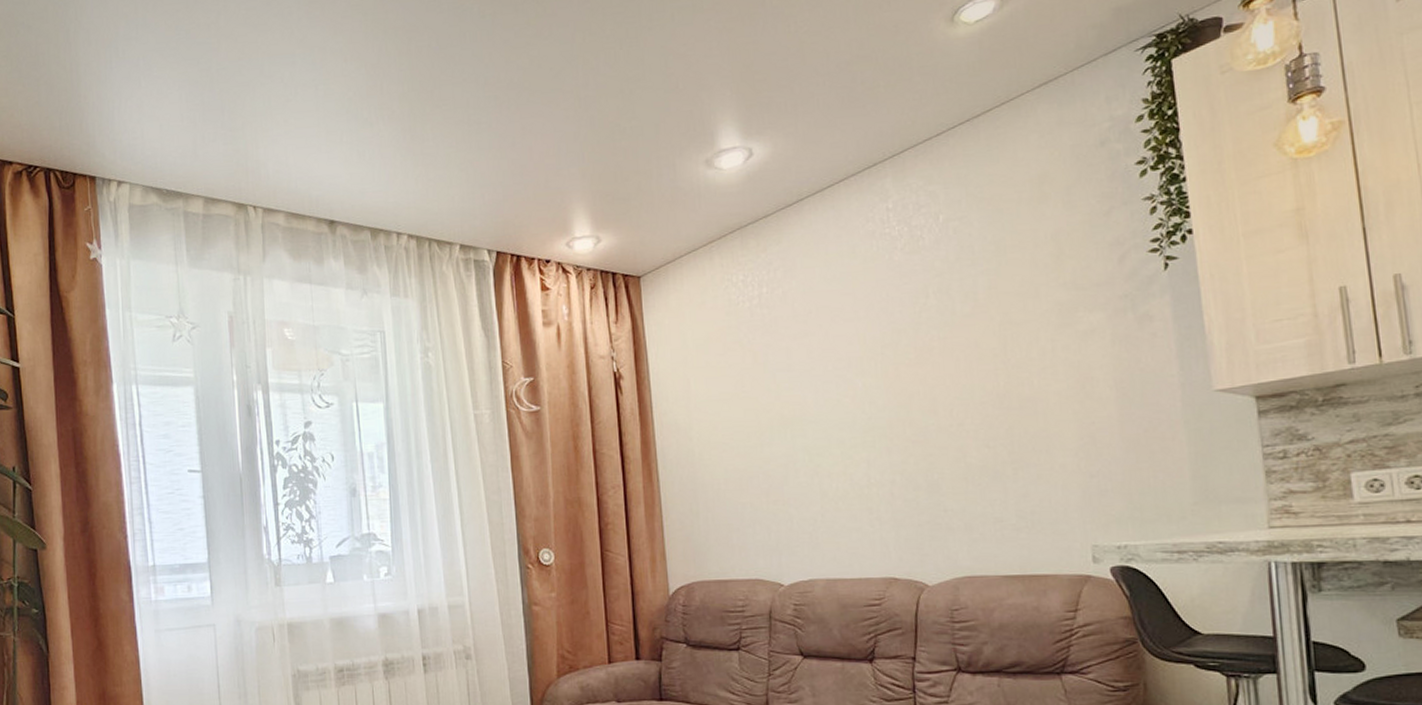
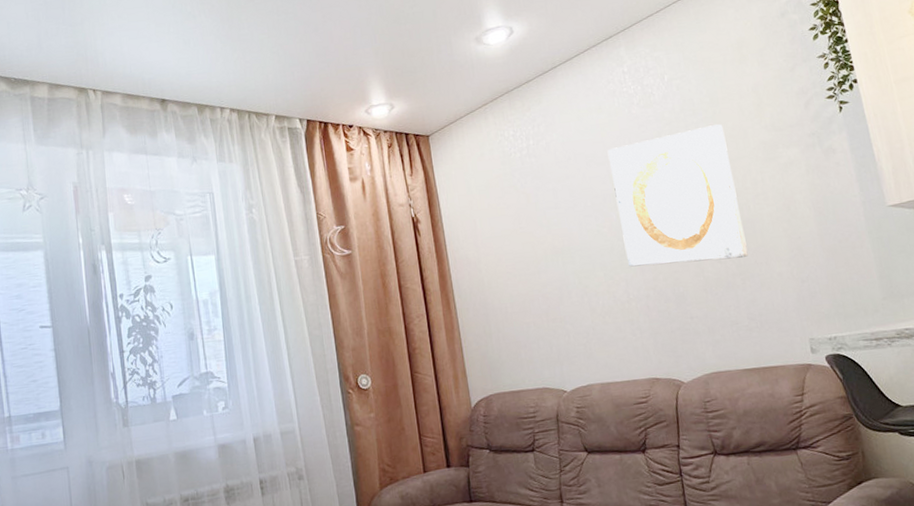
wall art: none [858,278,1025,446] -> present [607,124,748,267]

